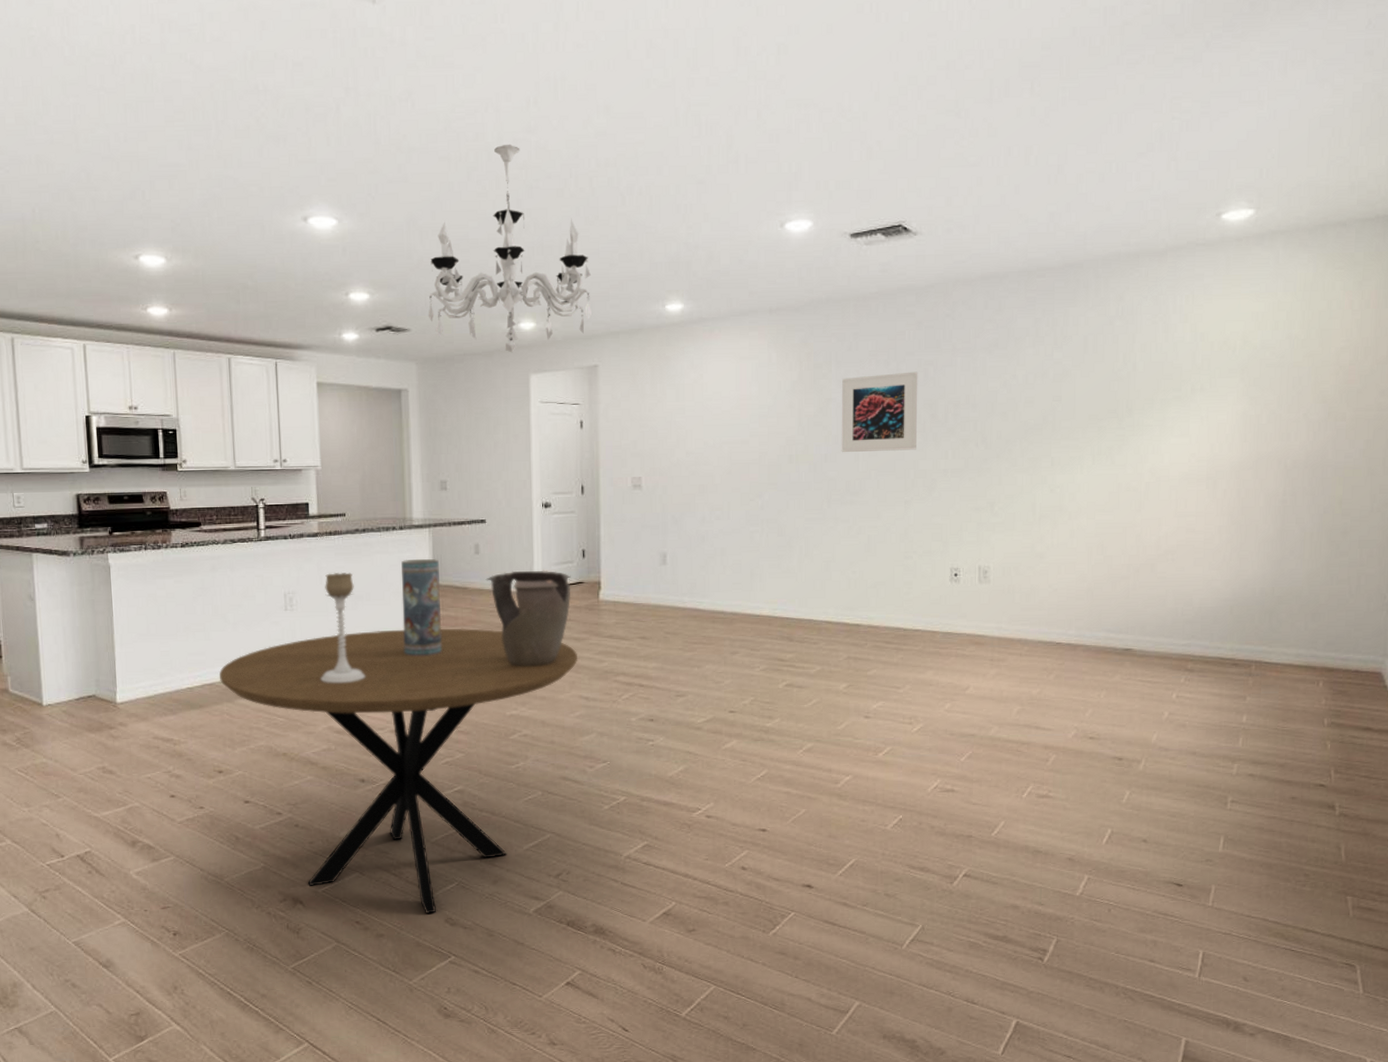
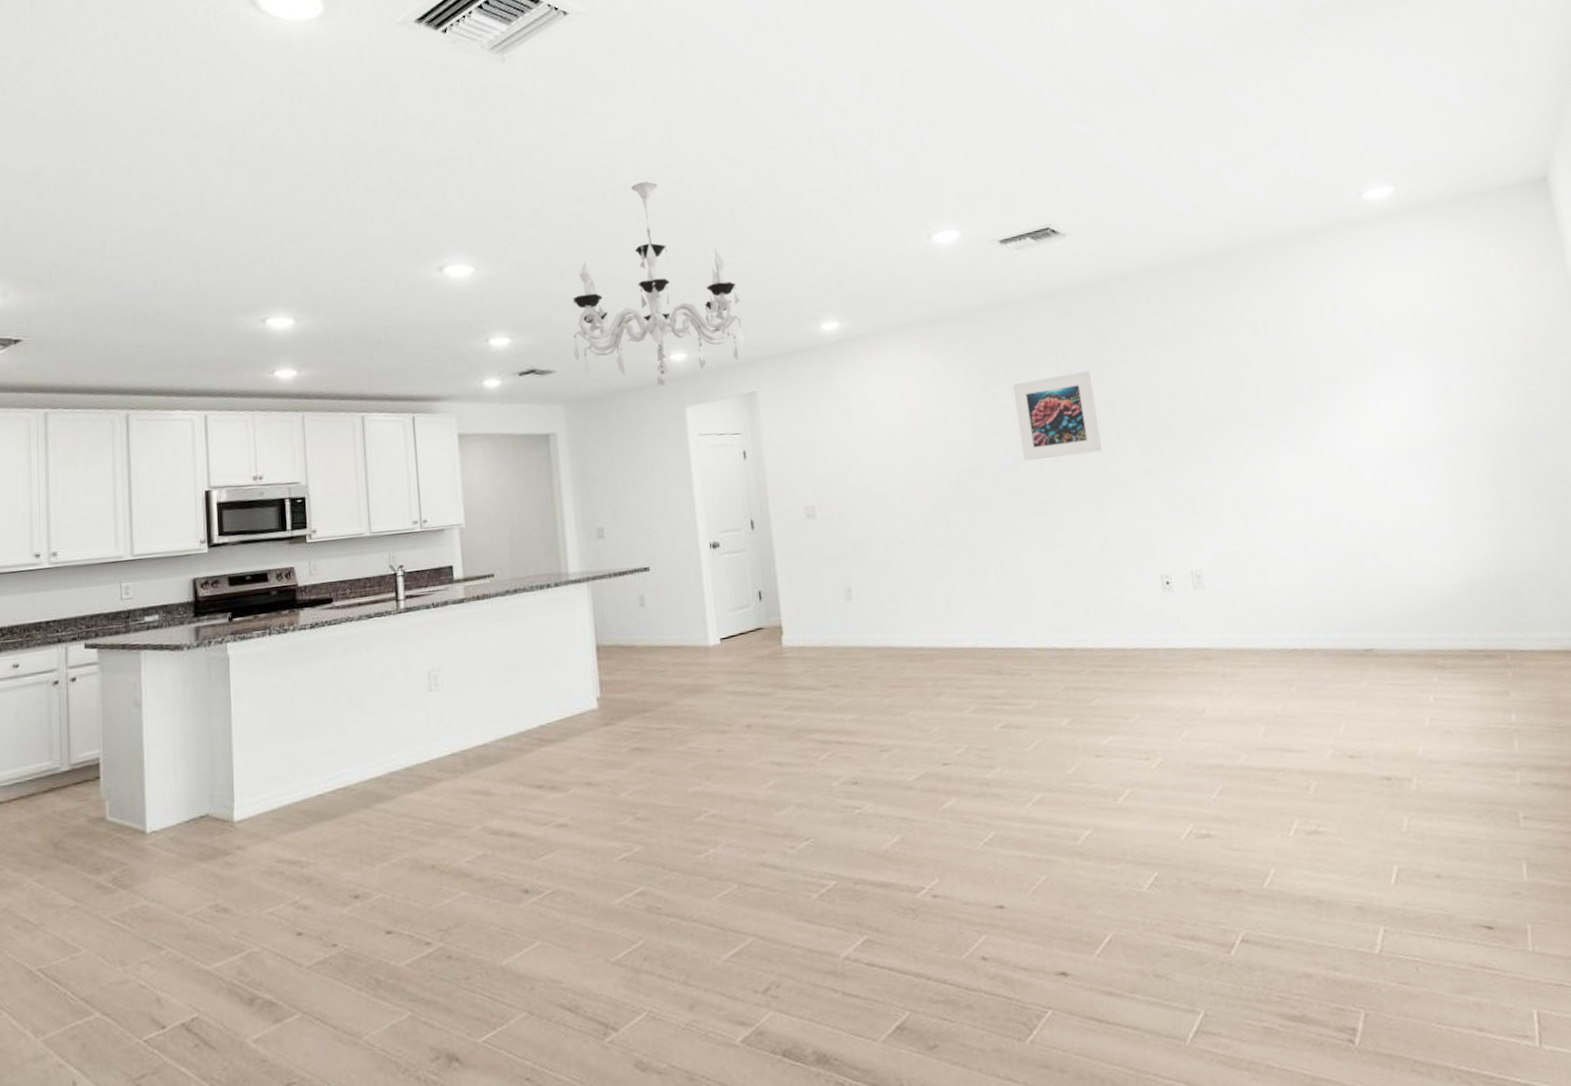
dining table: present [219,628,577,915] -> none [355,692,765,1059]
candle holder: present [320,572,366,684] -> none [472,640,525,774]
vase: present [401,558,442,657] -> none [559,616,610,732]
decorative bowl: present [485,570,571,667] -> none [654,618,751,733]

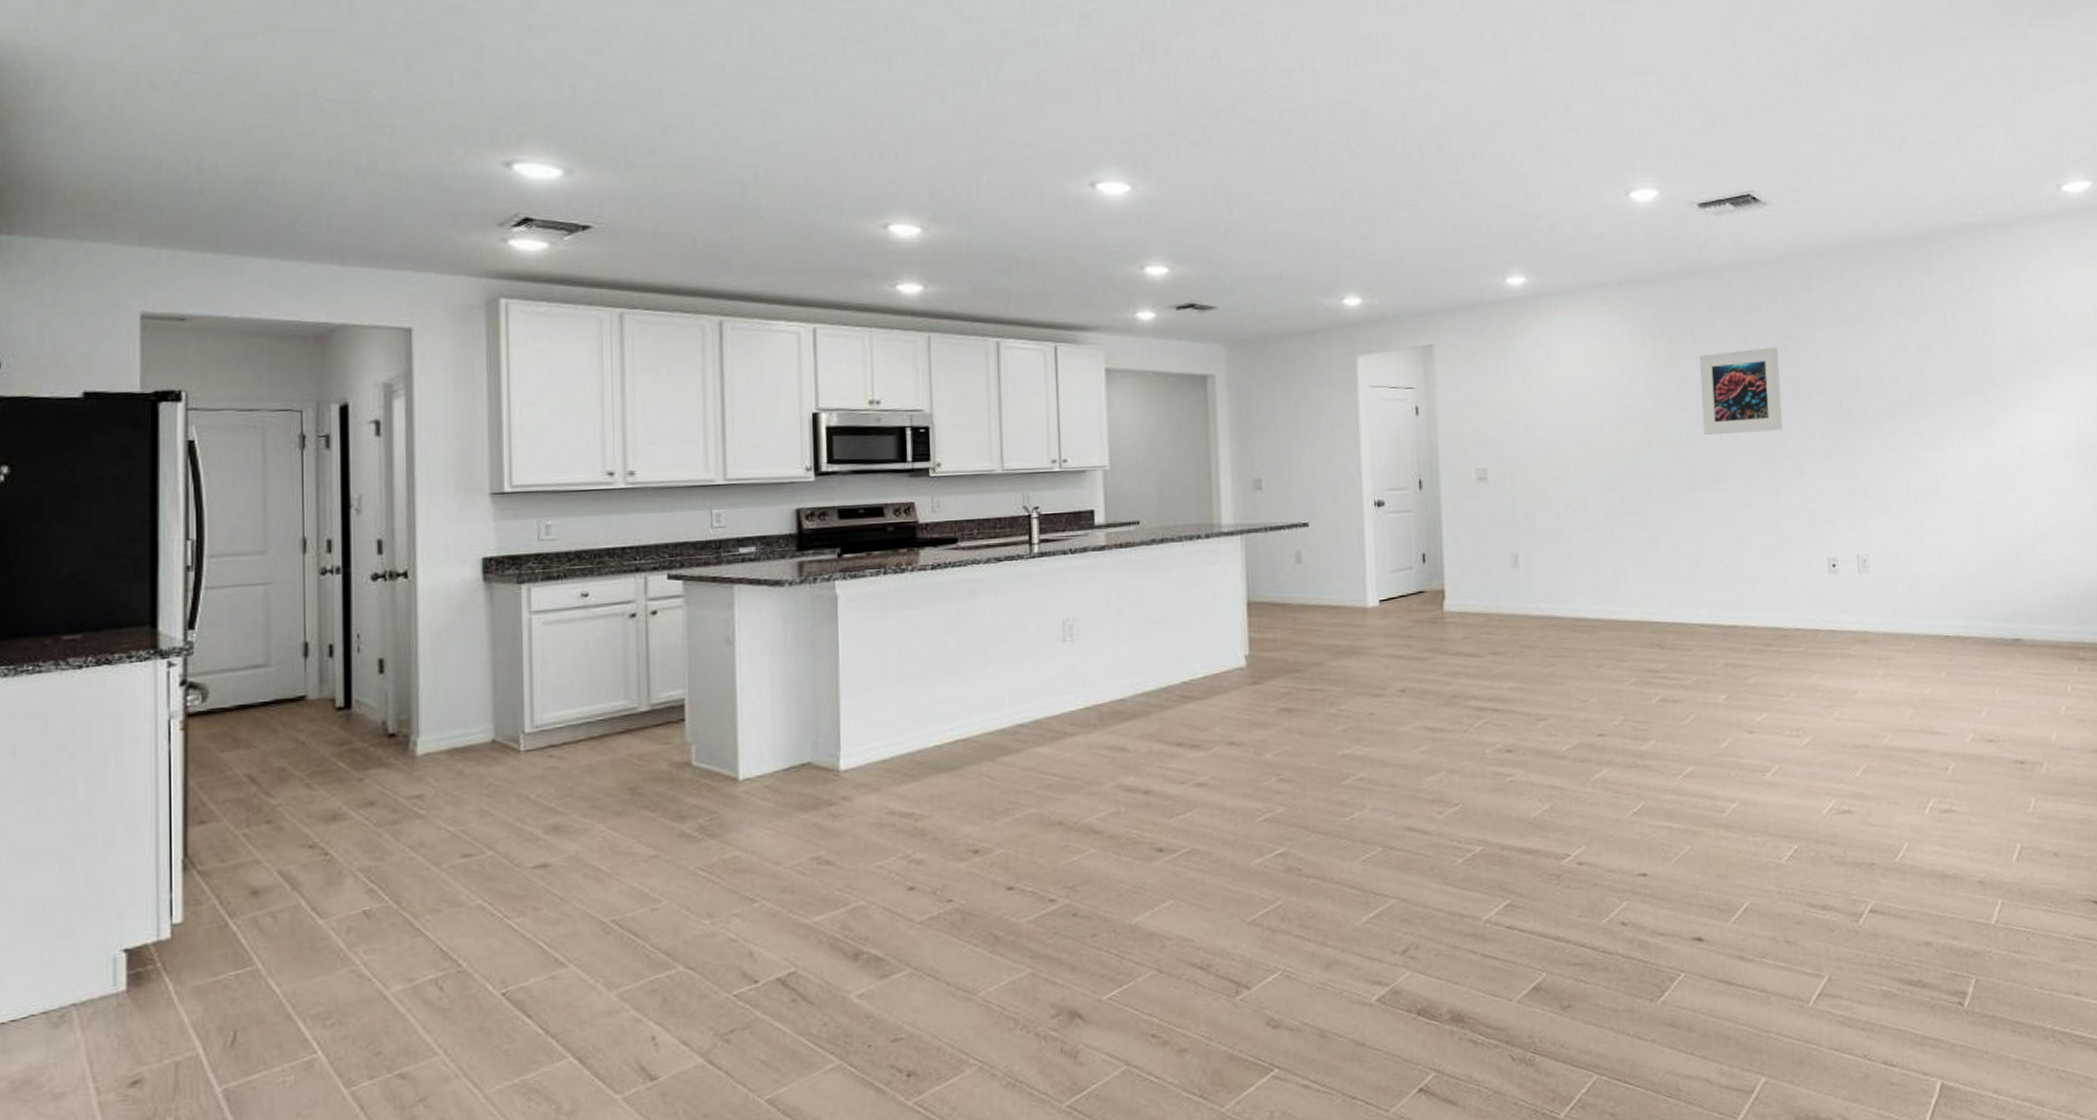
chandelier: present [573,181,746,387] -> none [1237,106,1426,332]

